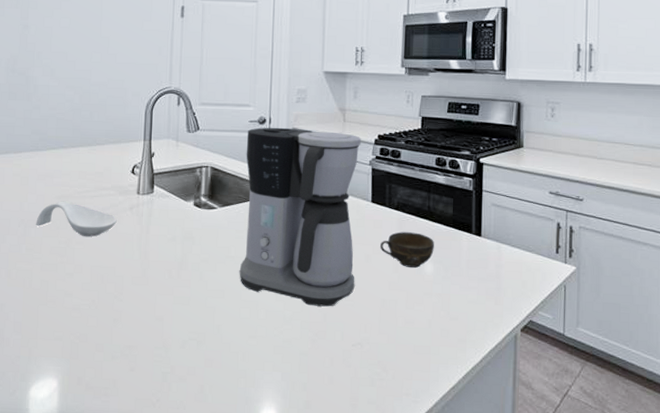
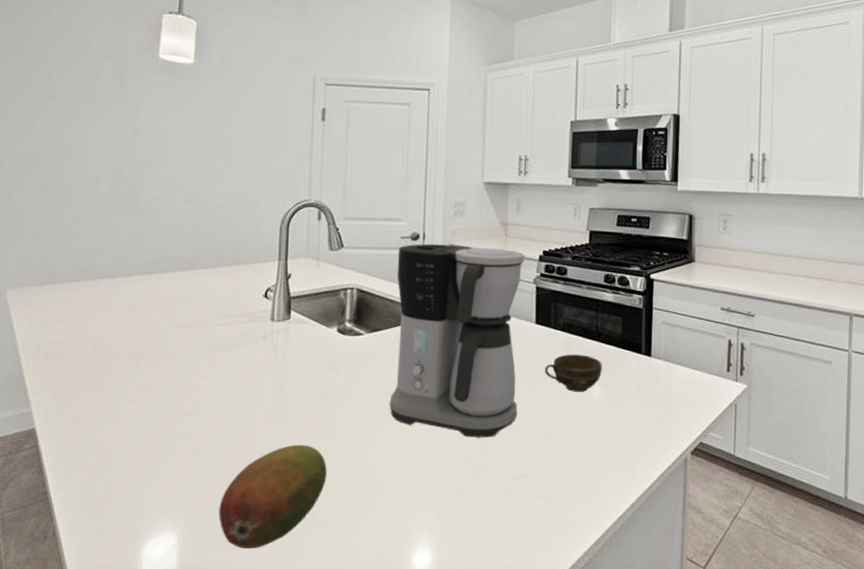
spoon rest: present [36,201,118,237] -> none [149,331,248,370]
fruit: none [92,305,185,396] -> present [218,444,327,548]

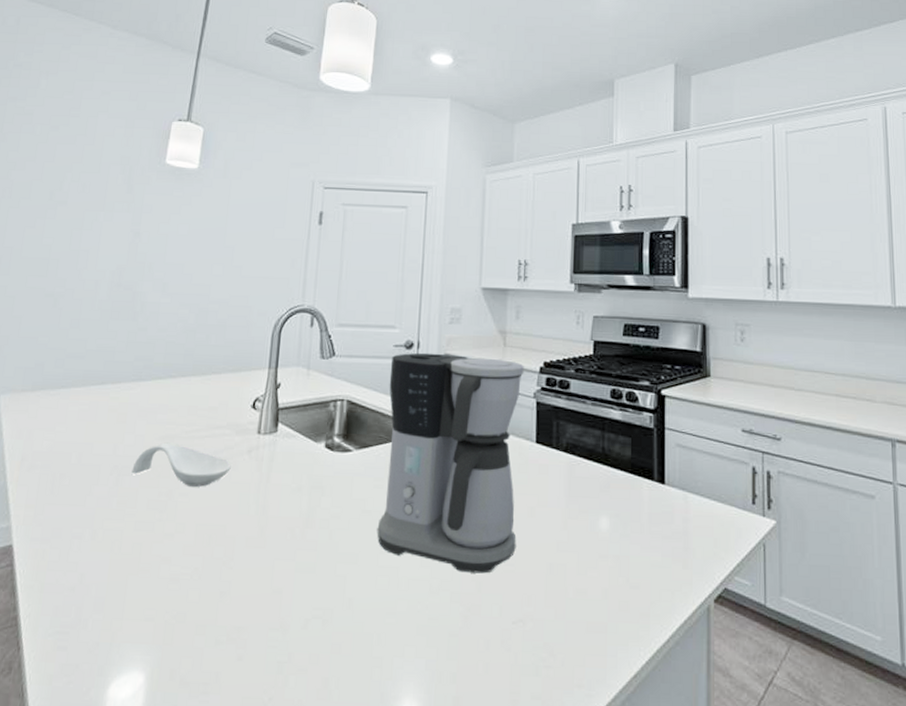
spoon rest: none [149,331,248,370] -> present [131,442,232,487]
fruit: present [218,444,327,548] -> none [190,573,308,694]
cup: present [544,354,602,392] -> none [545,479,610,523]

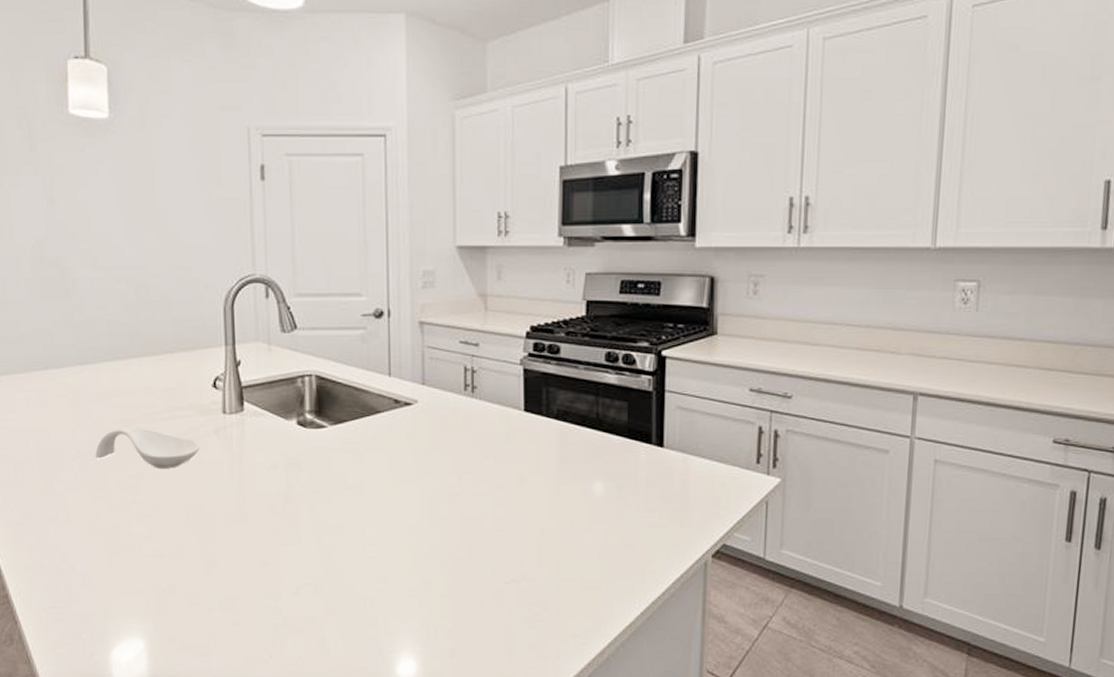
coffee maker: present [377,352,524,574] -> none [360,321,509,540]

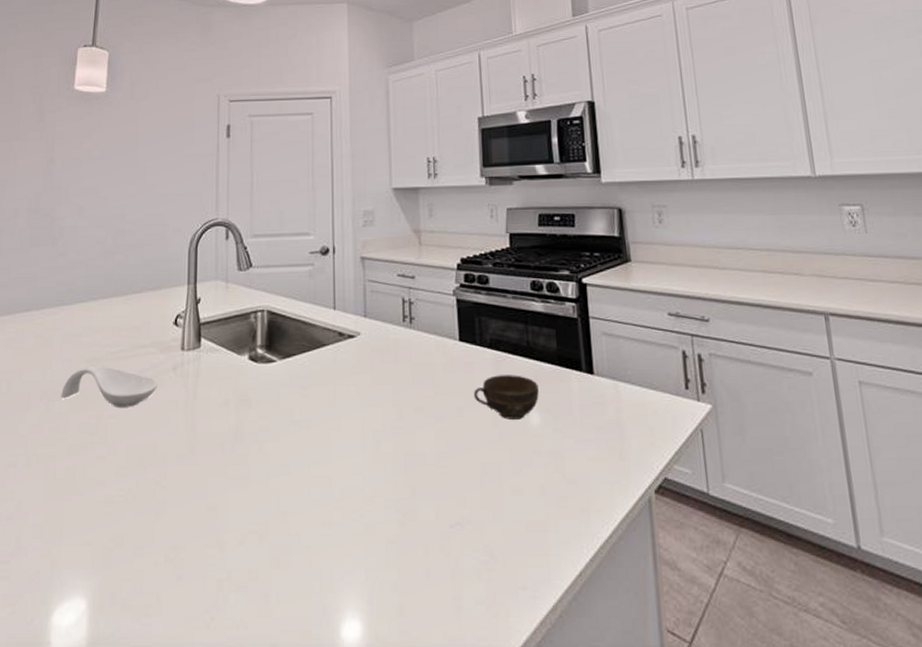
cup: none [536,446,605,488] -> present [473,375,539,420]

